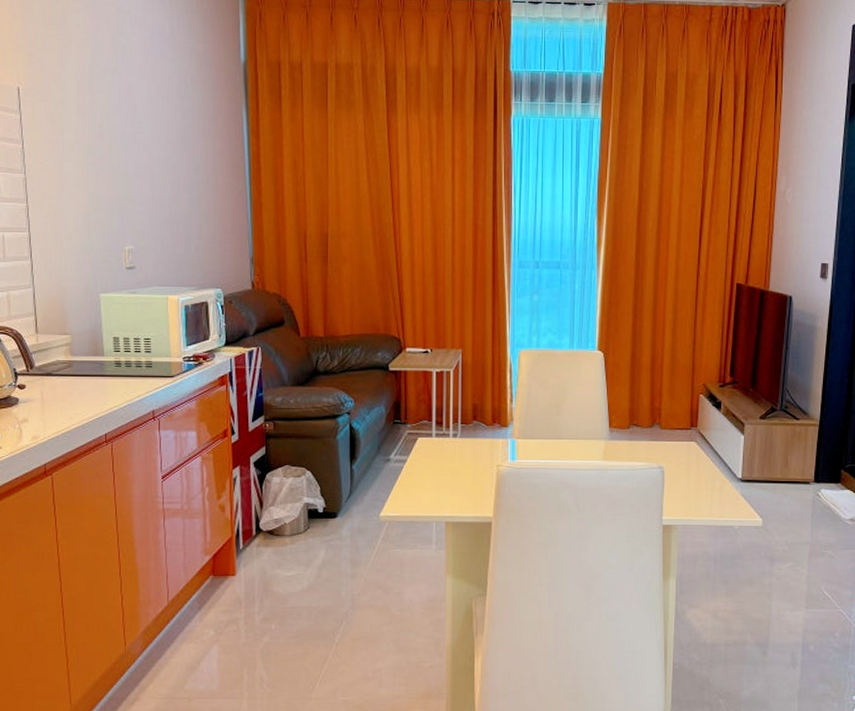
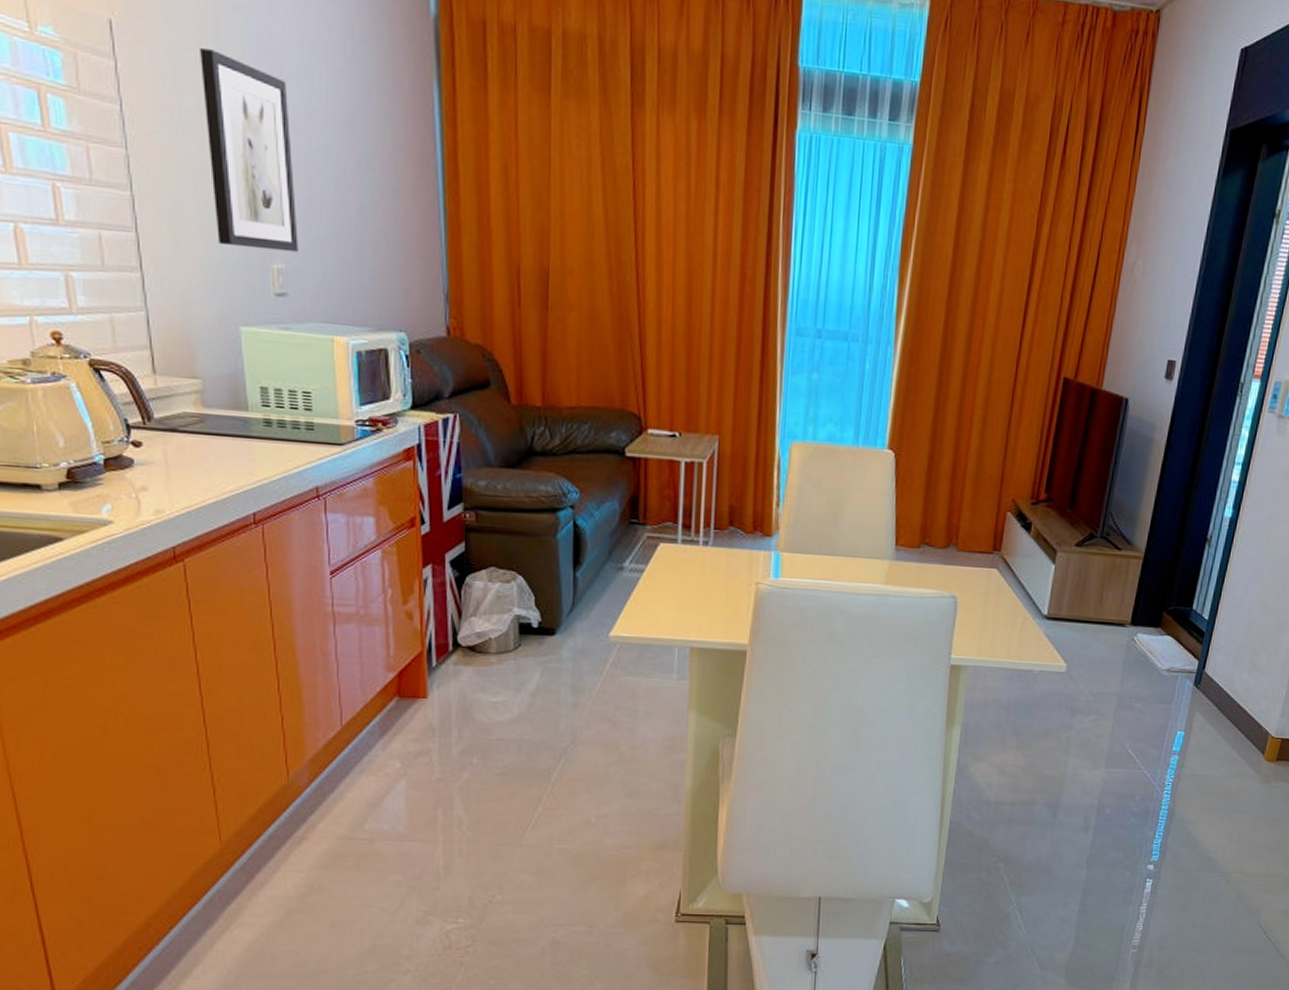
wall art: none [79,101,144,237] -> present [200,48,299,253]

